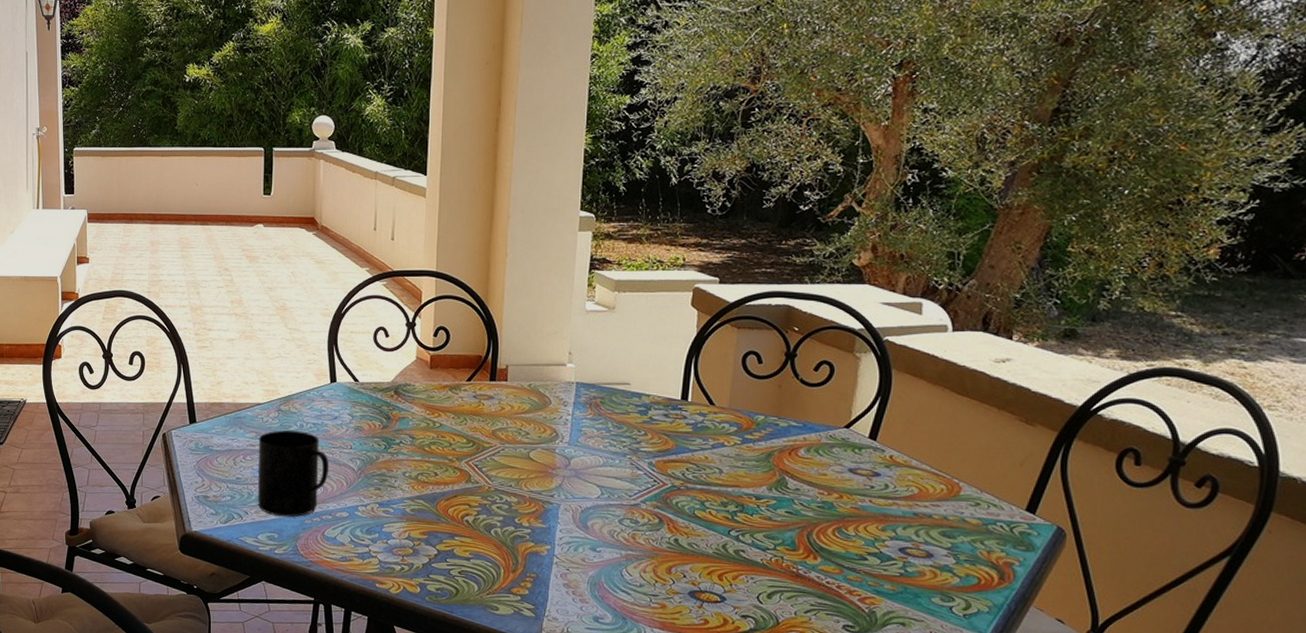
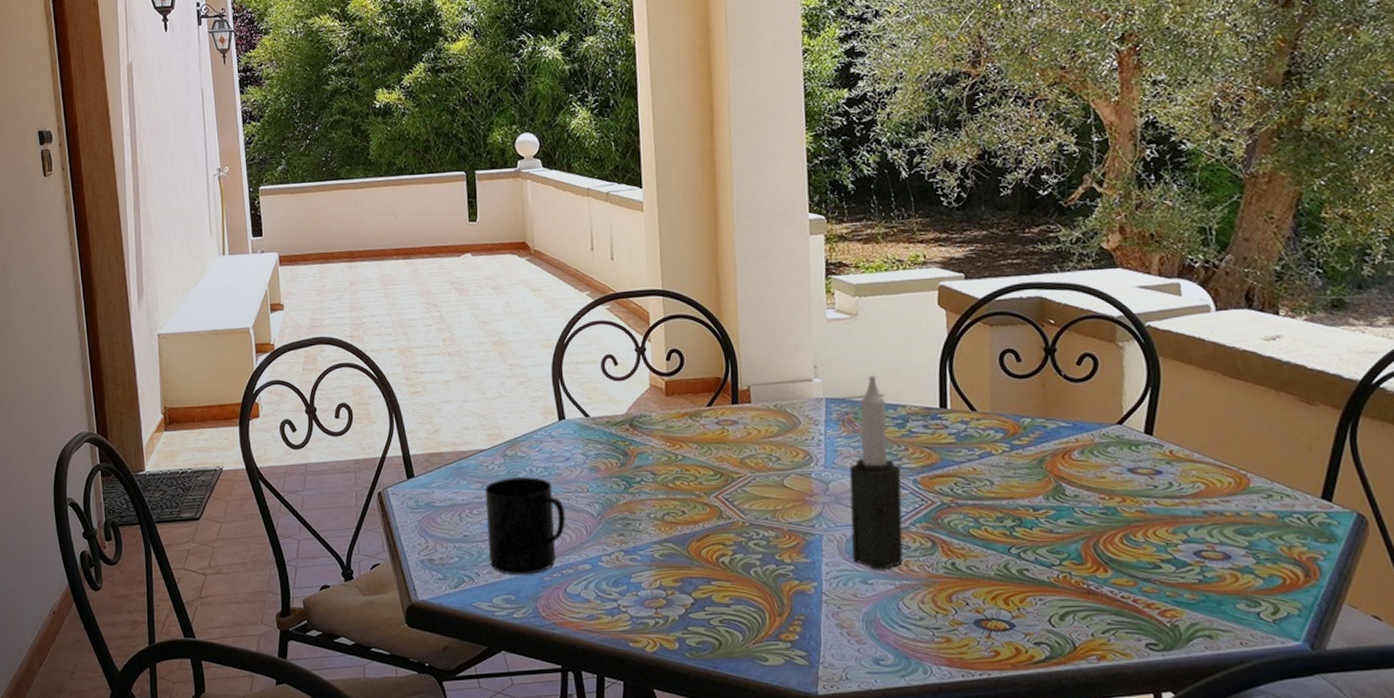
candle: none [584,365,639,540] -> present [849,375,903,570]

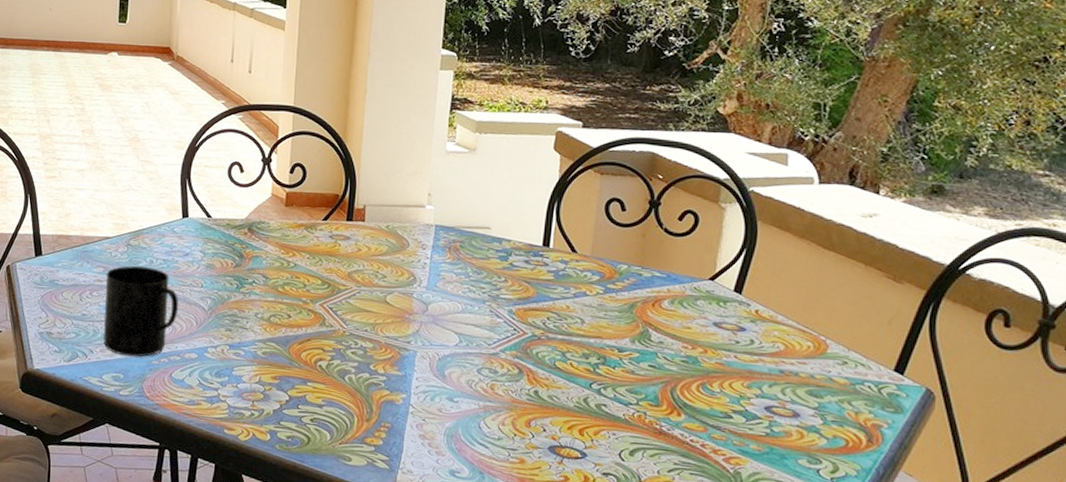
candle: present [849,375,903,570] -> none [441,208,498,390]

